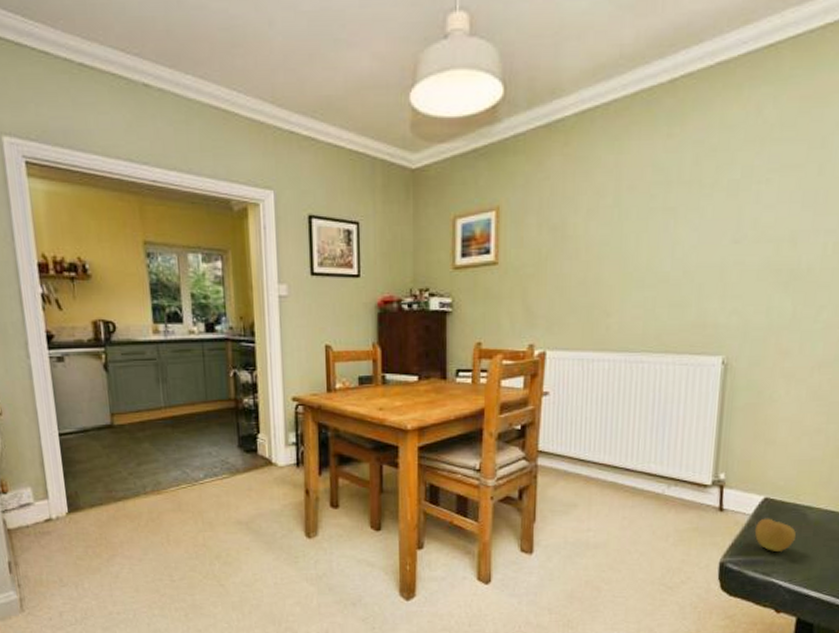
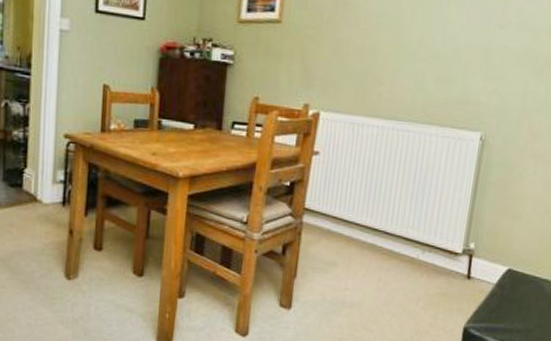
apple: present [754,518,796,553] -> none [497,288,533,322]

